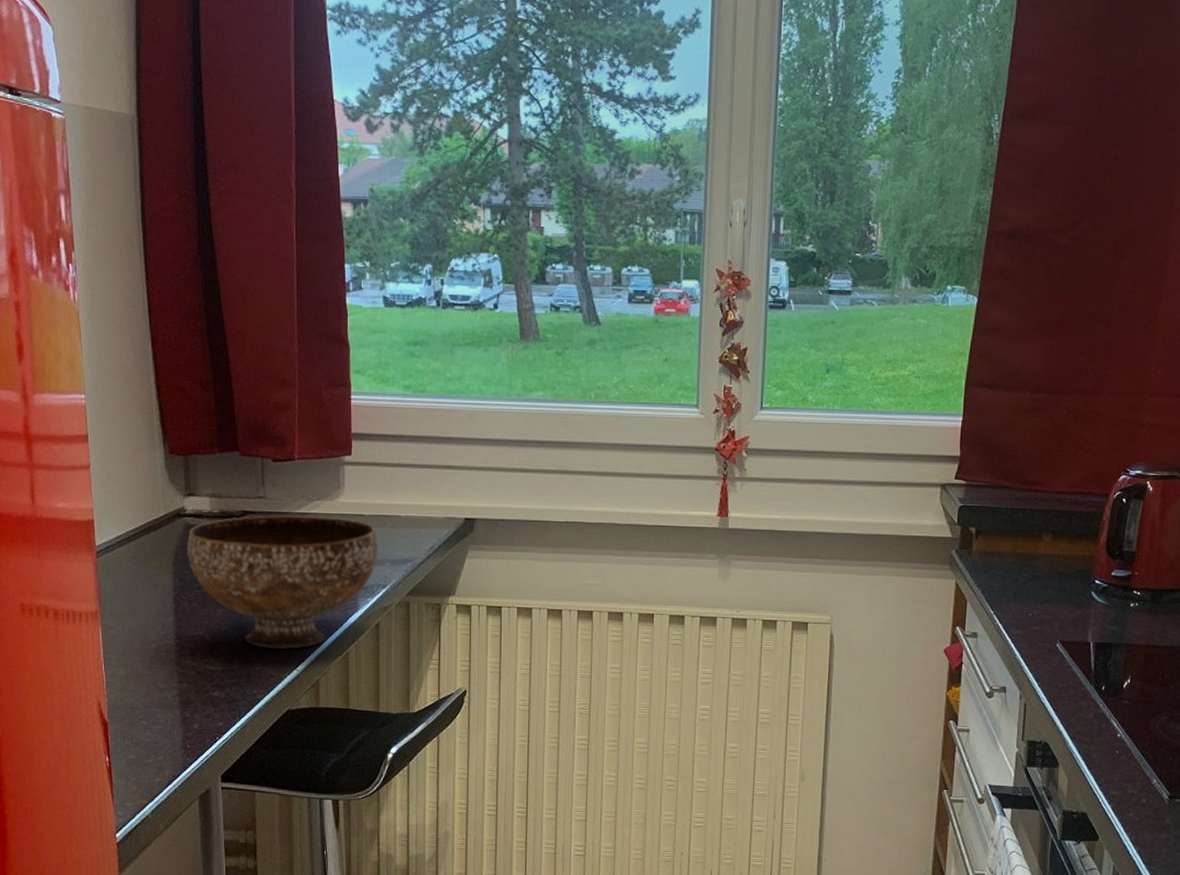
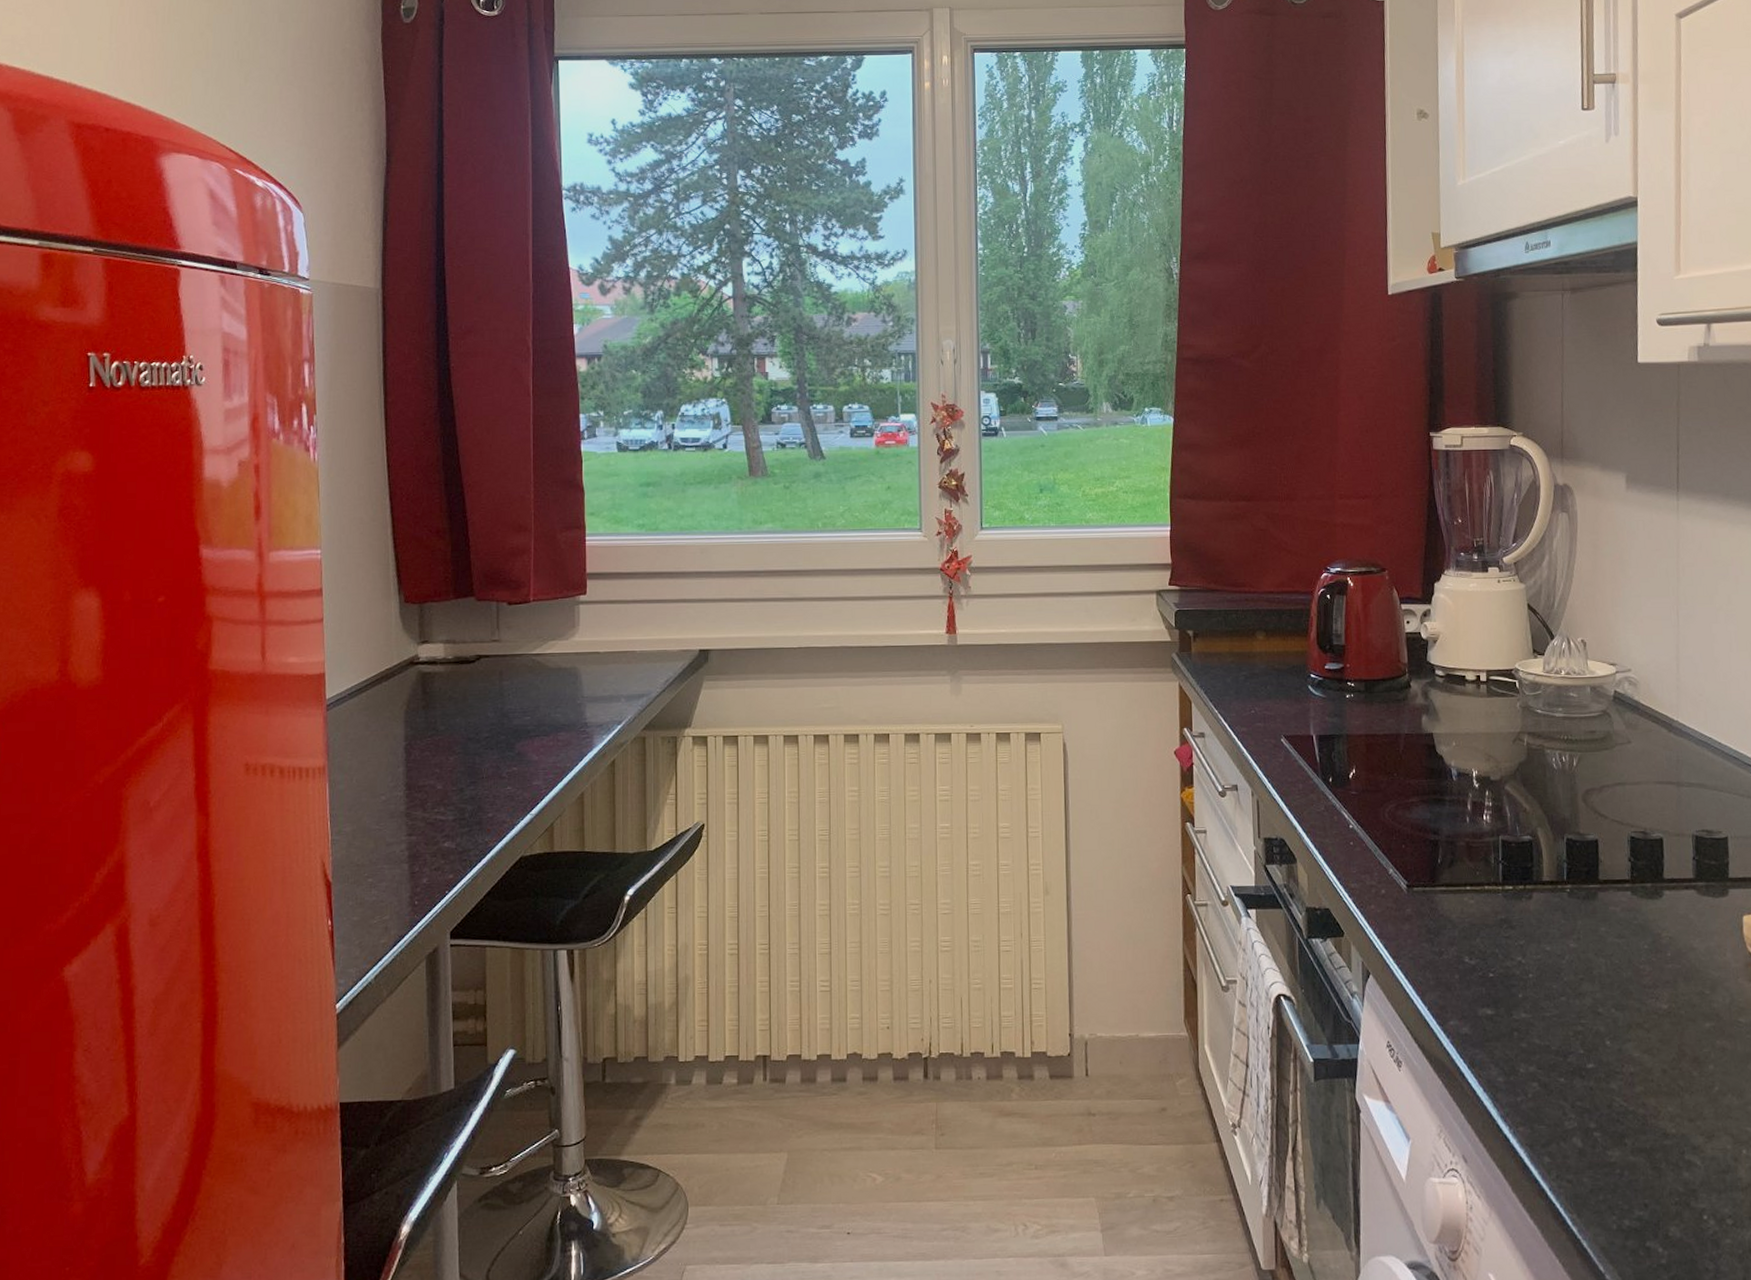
bowl: present [186,515,378,649] -> none [419,656,614,793]

